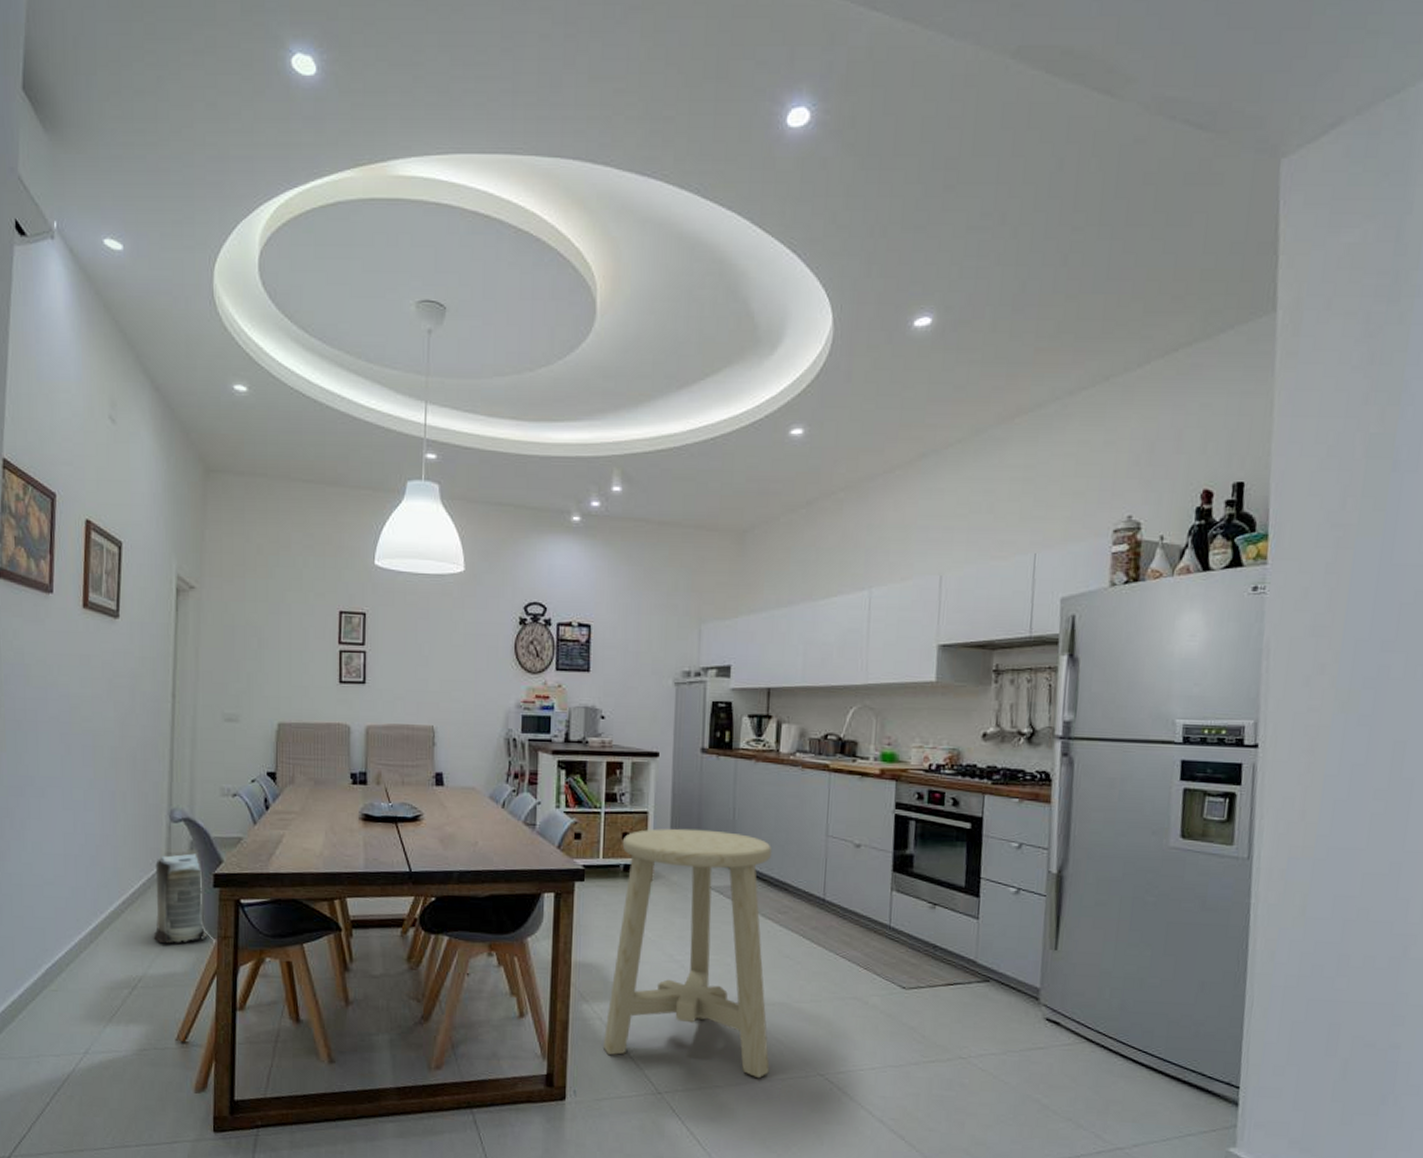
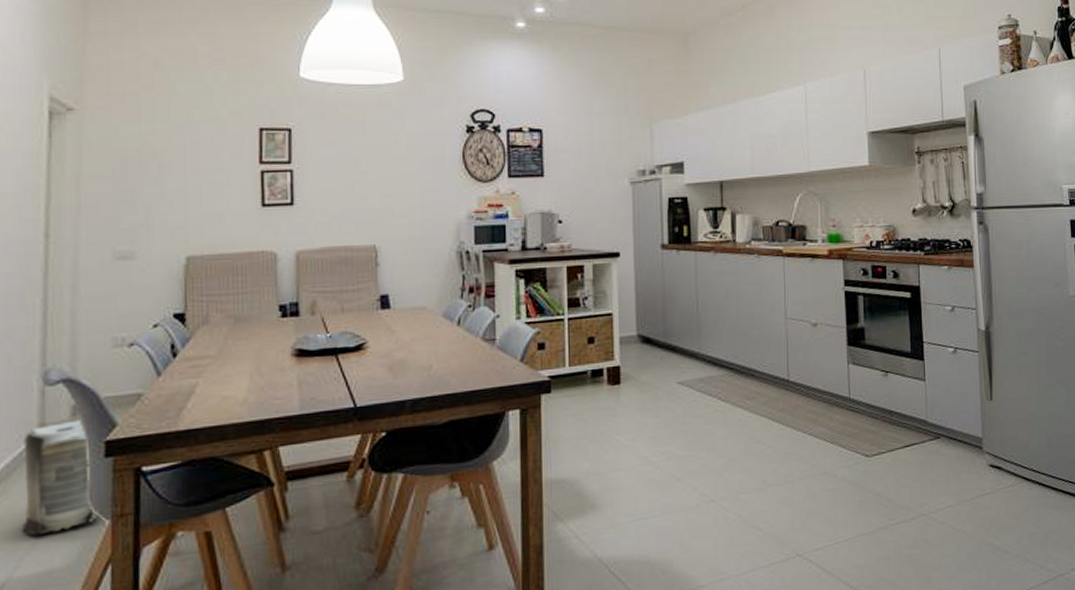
stool: present [602,828,773,1079] -> none [581,325,751,574]

